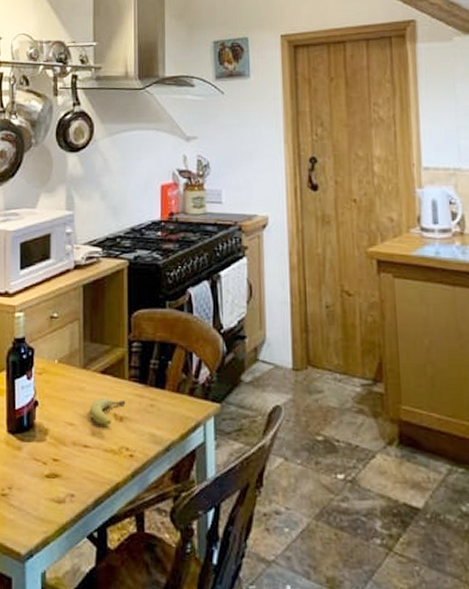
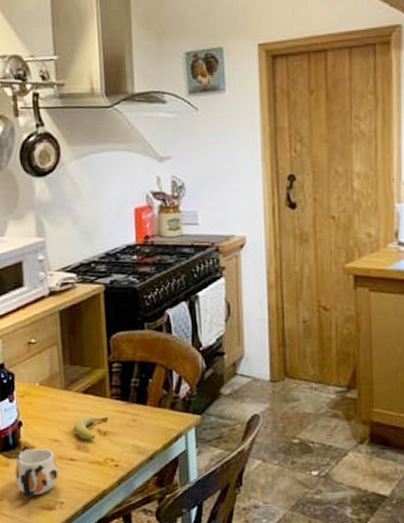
mug: none [26,427,71,488] -> present [15,445,58,498]

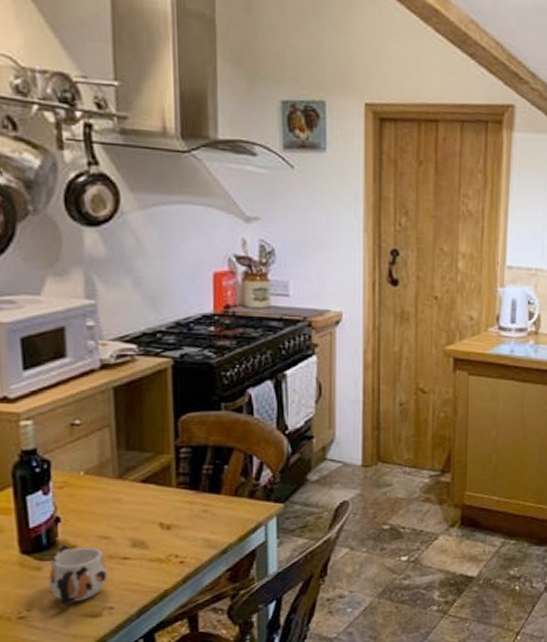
fruit: present [74,415,109,440] -> none [129,507,174,535]

